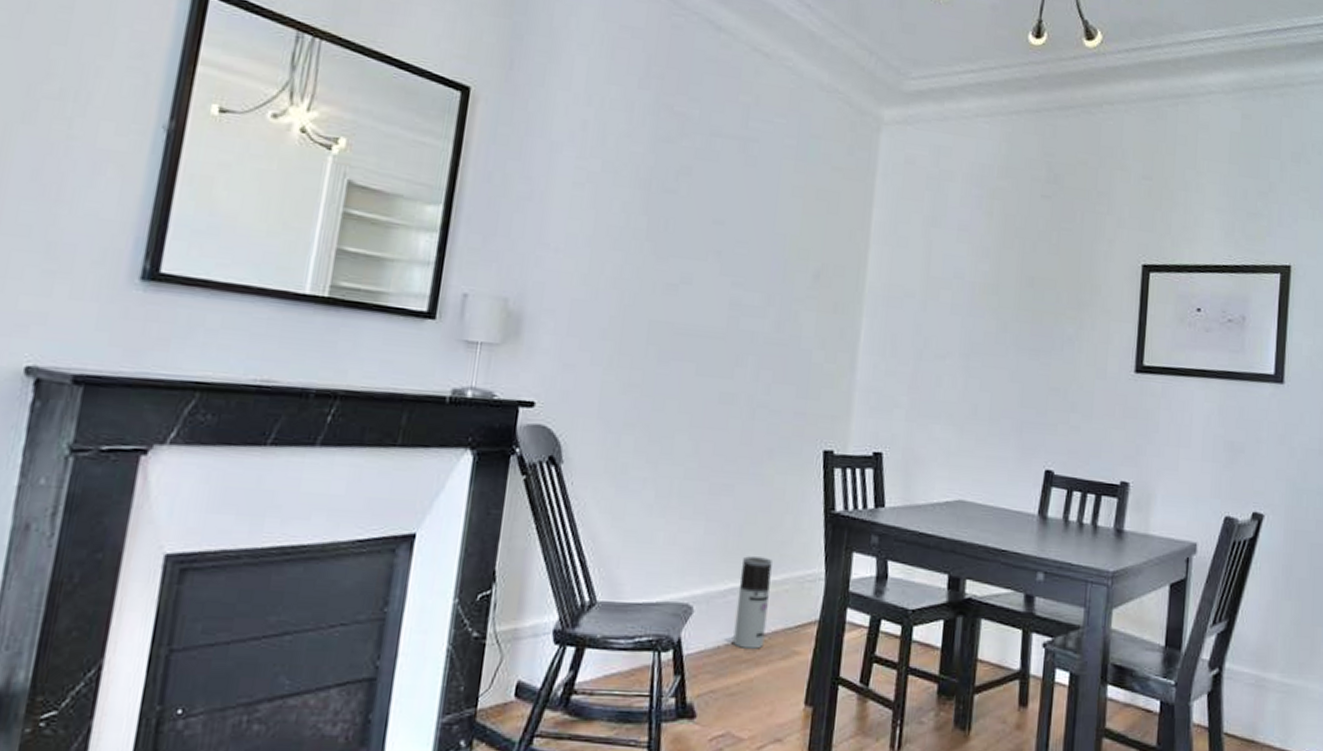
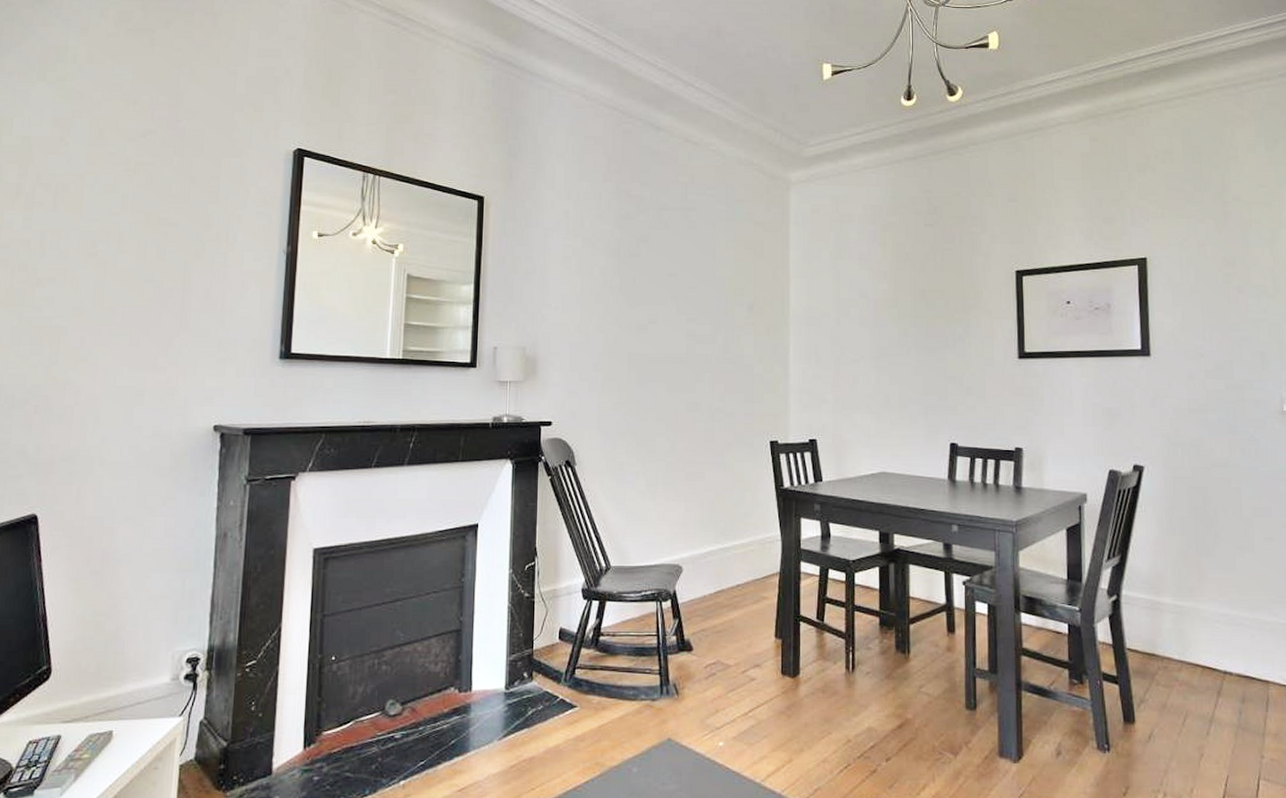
air purifier: present [733,556,772,649] -> none [715,526,740,596]

